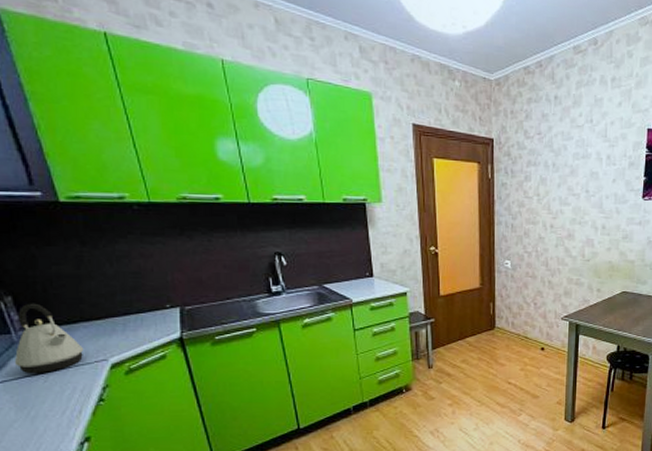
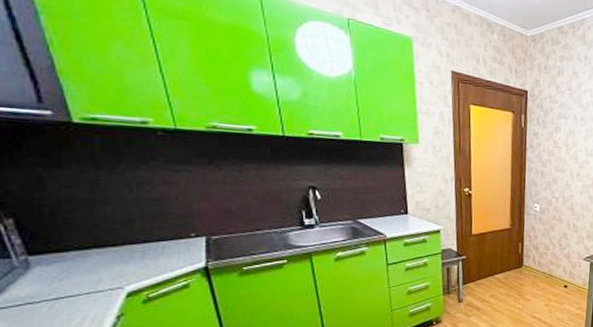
kettle: present [14,303,84,374] -> none [14,226,97,301]

